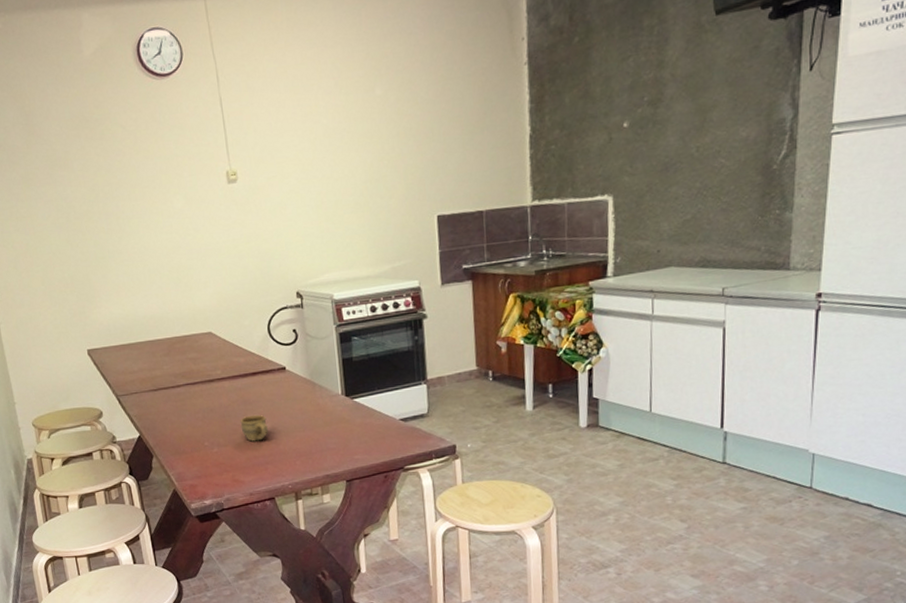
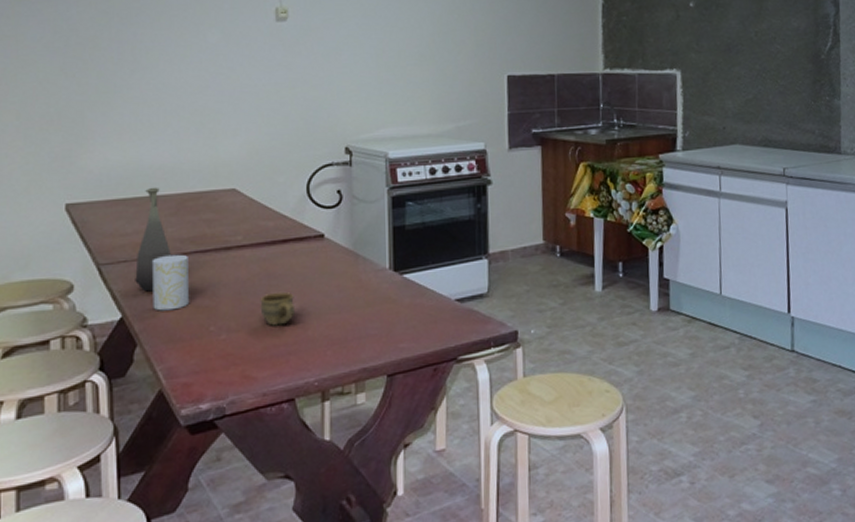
bottle: none [143,333,169,416] -> present [135,187,171,292]
cup: none [155,386,188,431] -> present [151,254,190,311]

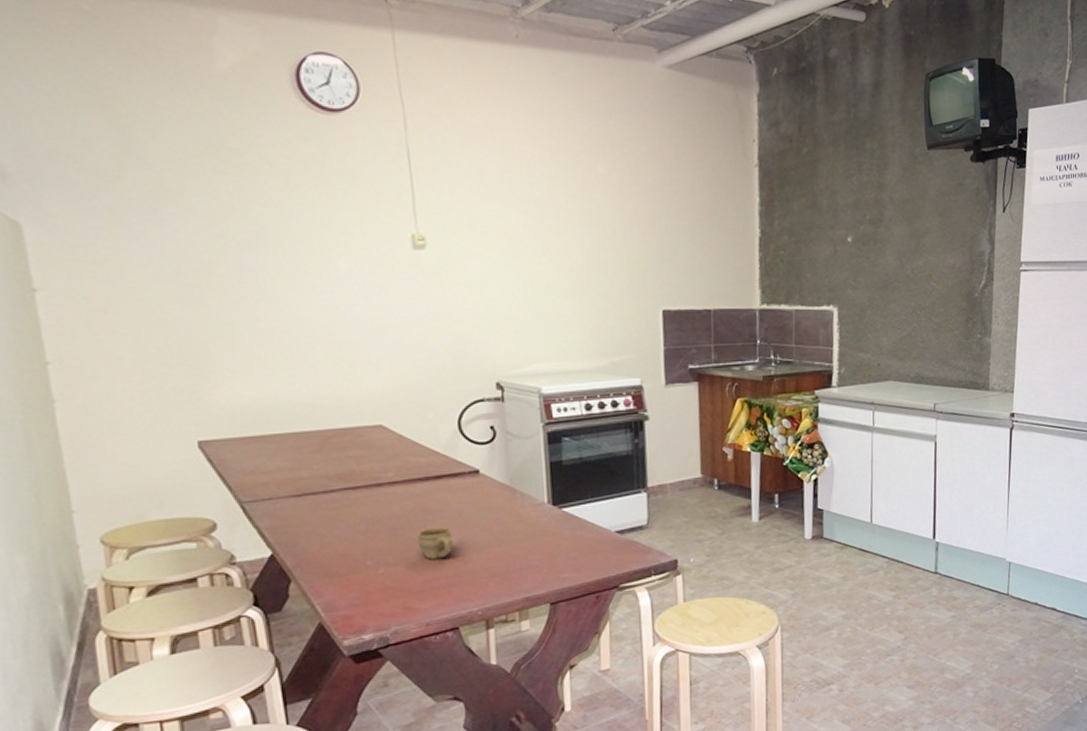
bottle: present [135,187,171,292] -> none [282,423,319,529]
cup: present [151,254,190,311] -> none [298,491,343,548]

